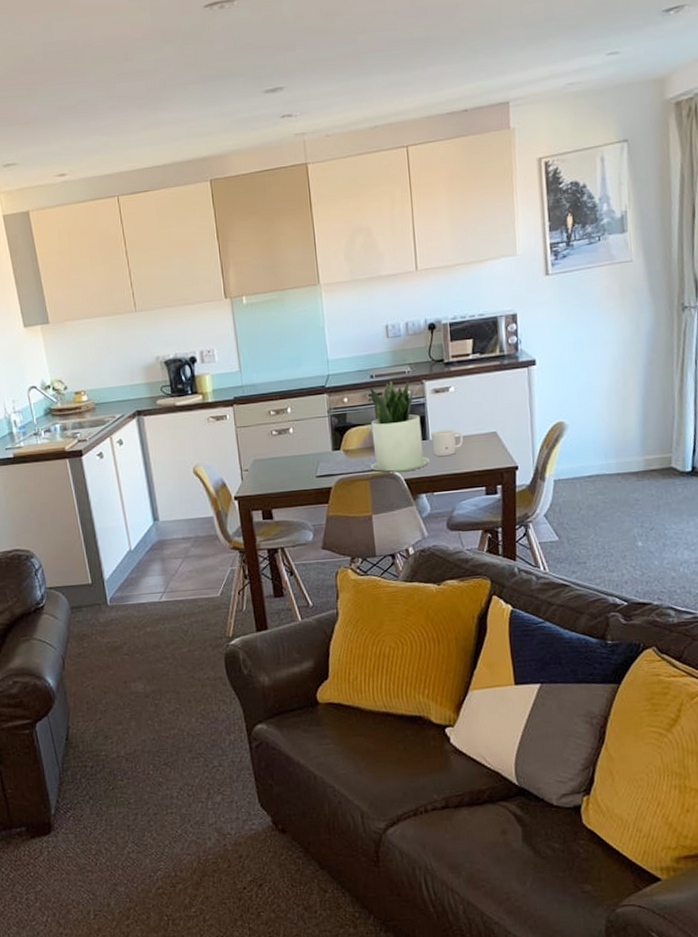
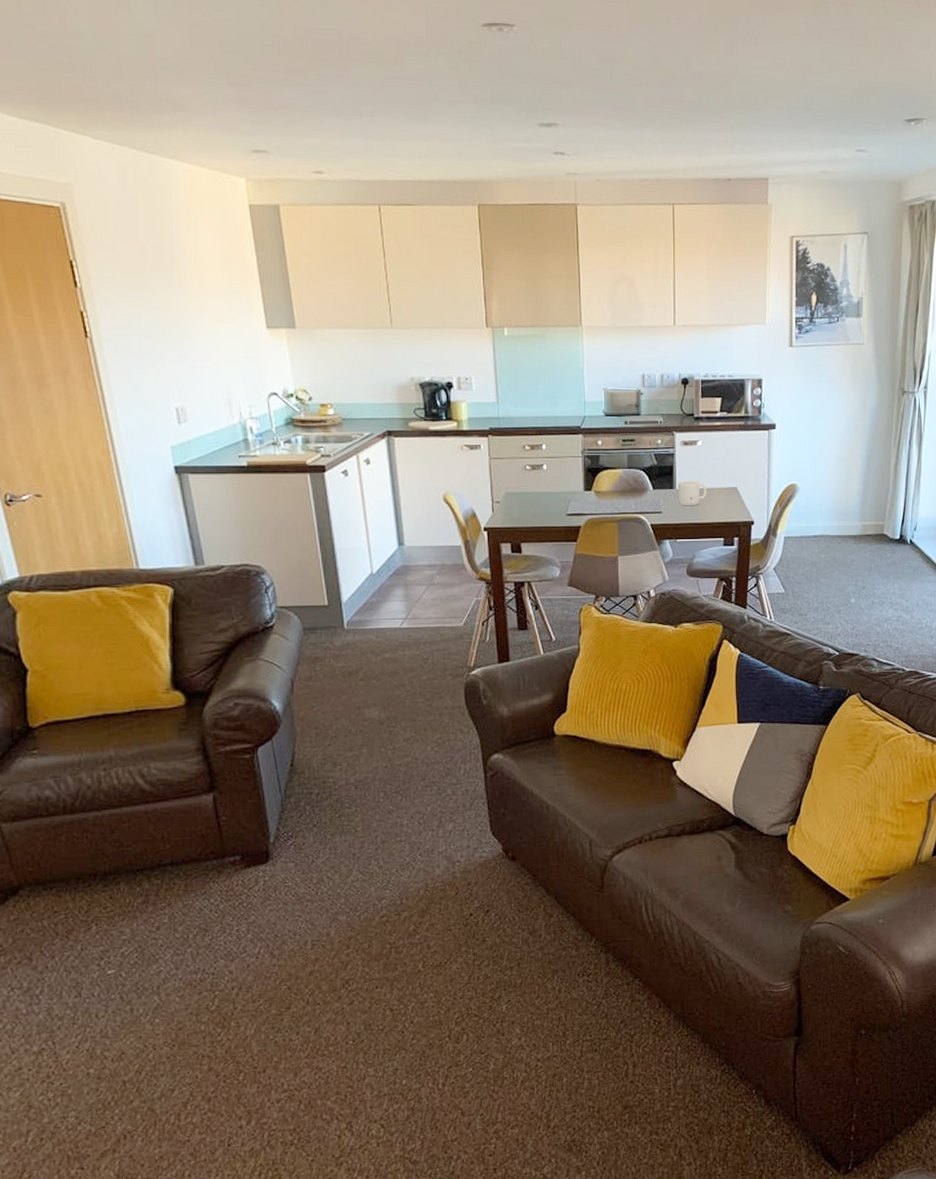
toaster: none [345,339,388,374] -> present [602,387,643,418]
planter: present [369,380,429,474] -> none [618,428,675,517]

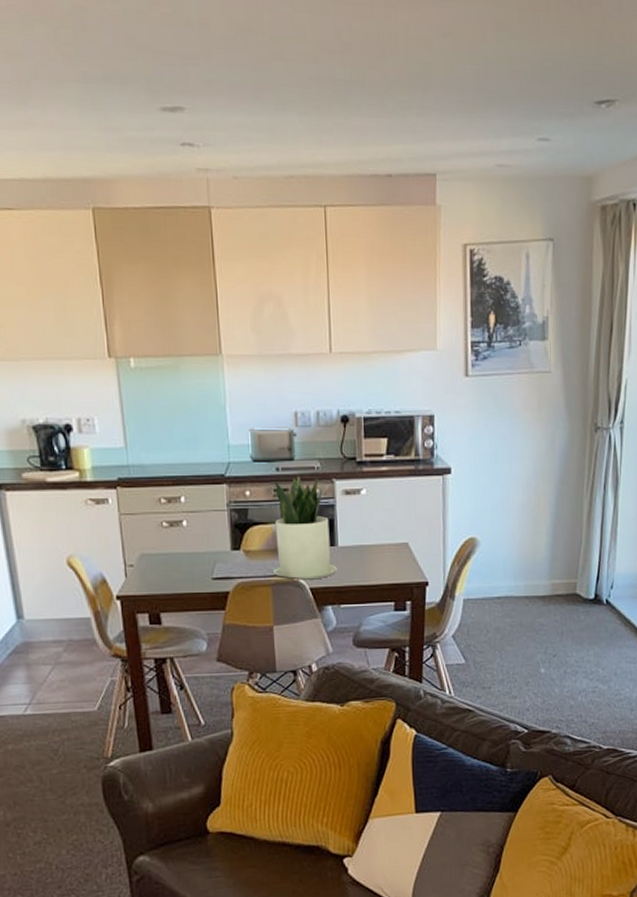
planter: none [618,428,675,517] -> present [272,476,337,580]
mug: present [678,481,707,506] -> none [340,536,373,566]

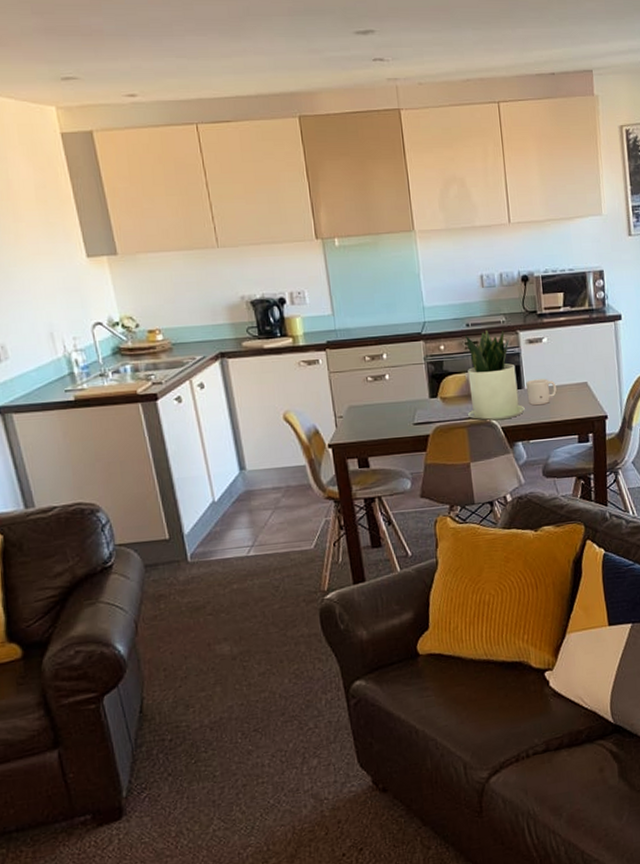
toaster: present [249,427,297,464] -> none [441,288,483,321]
mug: none [340,536,373,566] -> present [526,378,557,406]

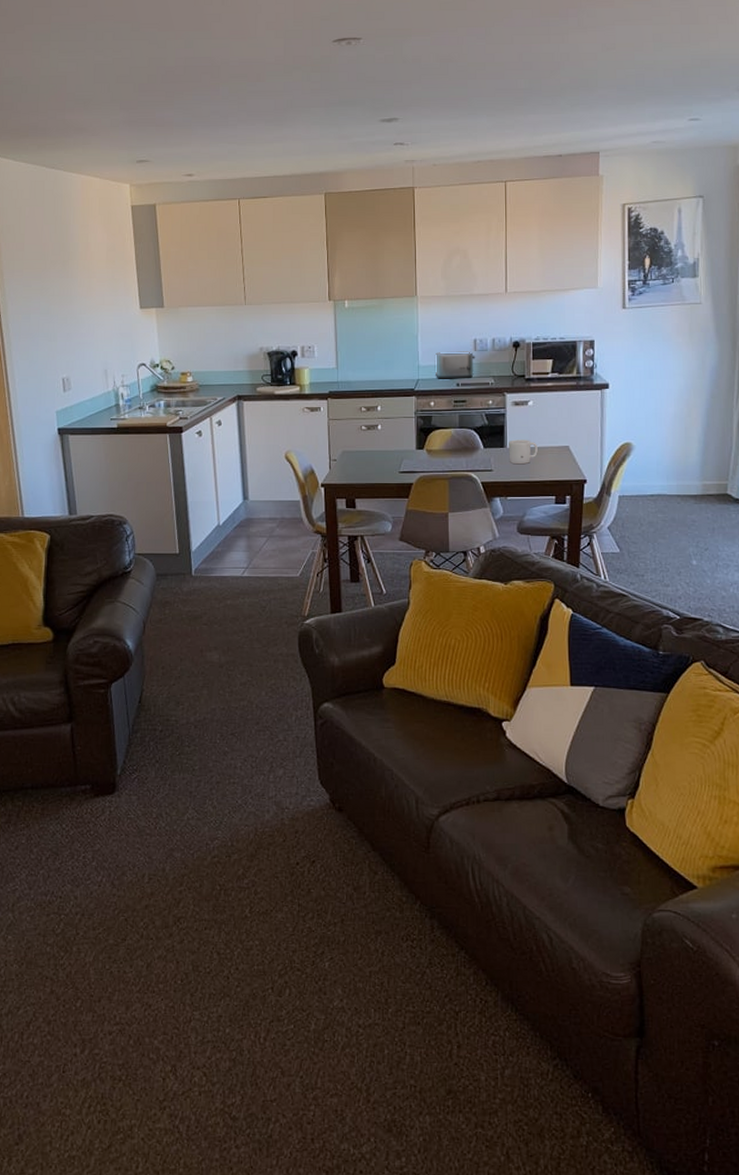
toaster: none [441,288,483,321] -> present [436,351,475,380]
planter: present [465,329,525,422] -> none [450,390,505,475]

